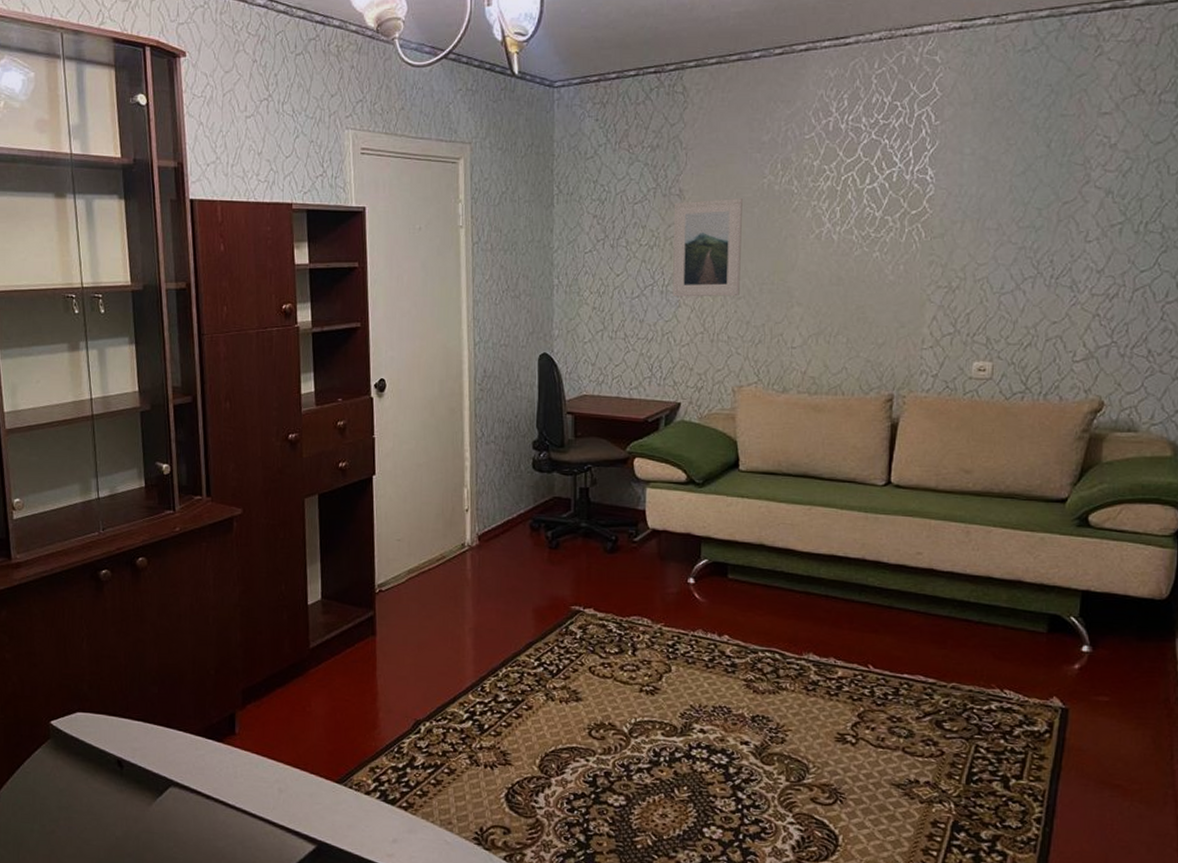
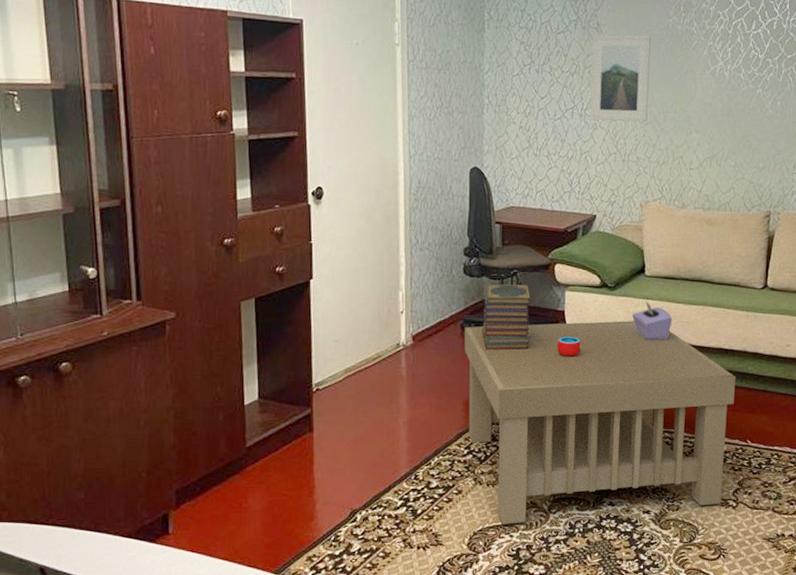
coffee table: none [533,522,853,747] -> present [464,321,736,524]
book stack: none [553,480,608,553] -> present [482,284,531,350]
mug: none [638,539,665,563] -> present [557,337,581,358]
tissue box: none [724,499,773,545] -> present [632,300,673,341]

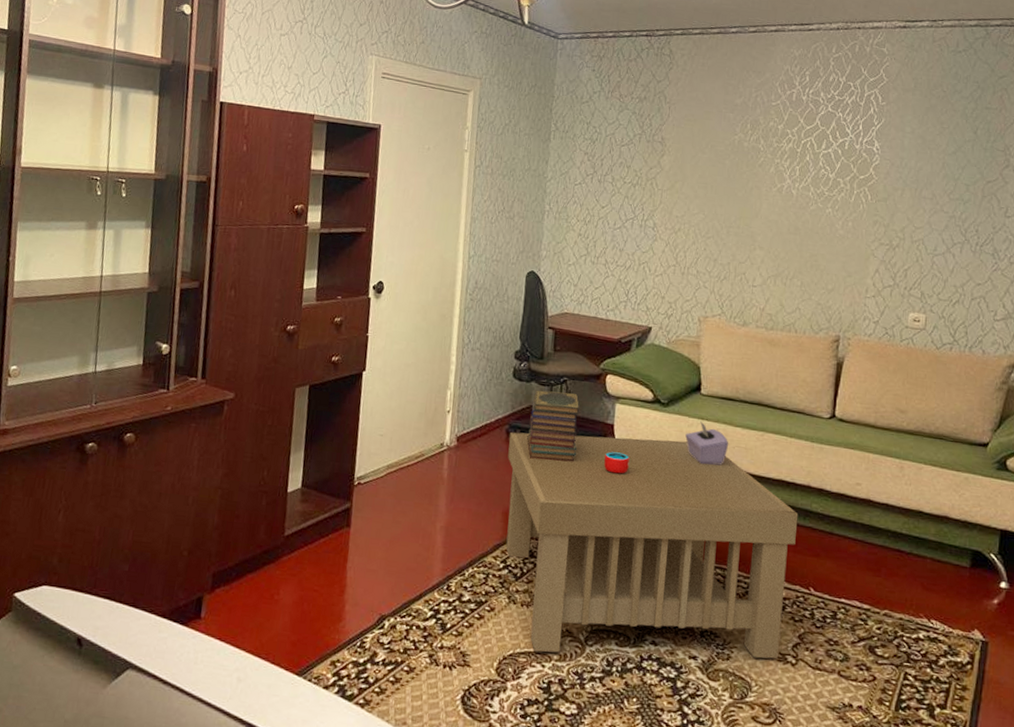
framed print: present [590,34,651,122] -> none [650,148,716,236]

